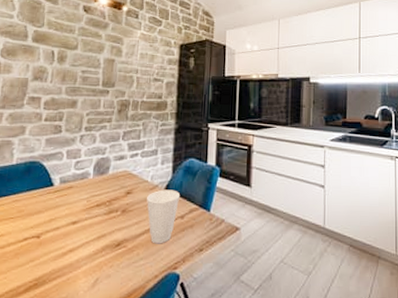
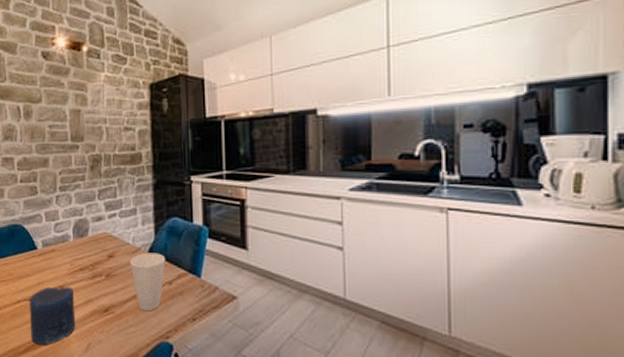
candle: none [34,222,87,283] -> present [29,286,76,345]

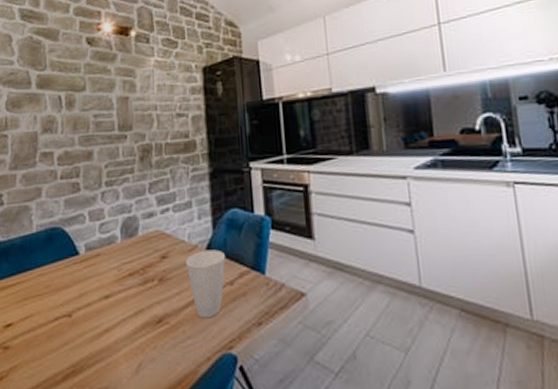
candle: present [29,286,76,345] -> none [68,295,124,370]

